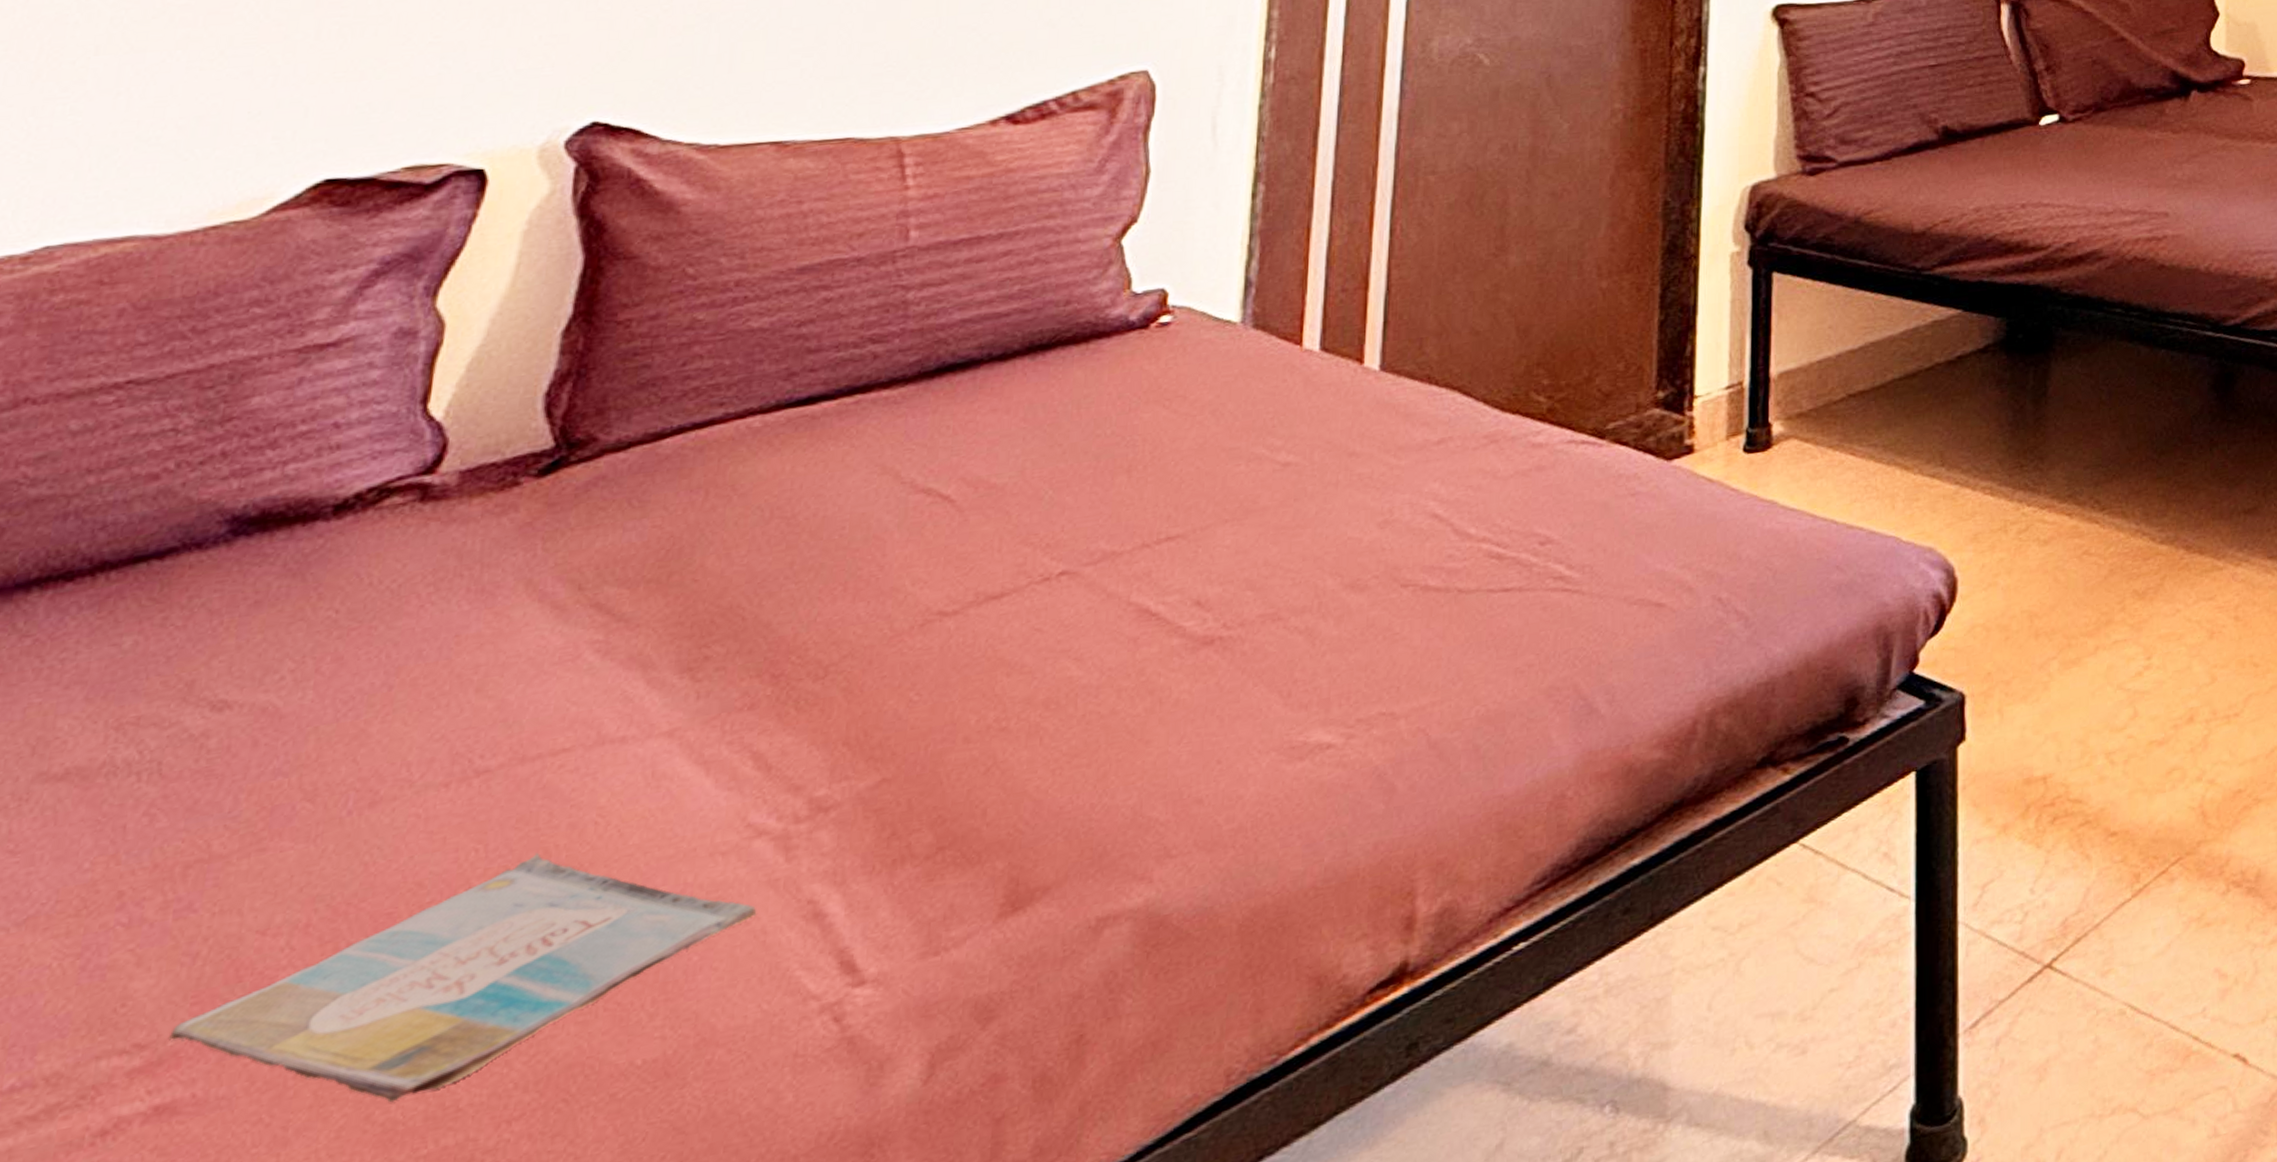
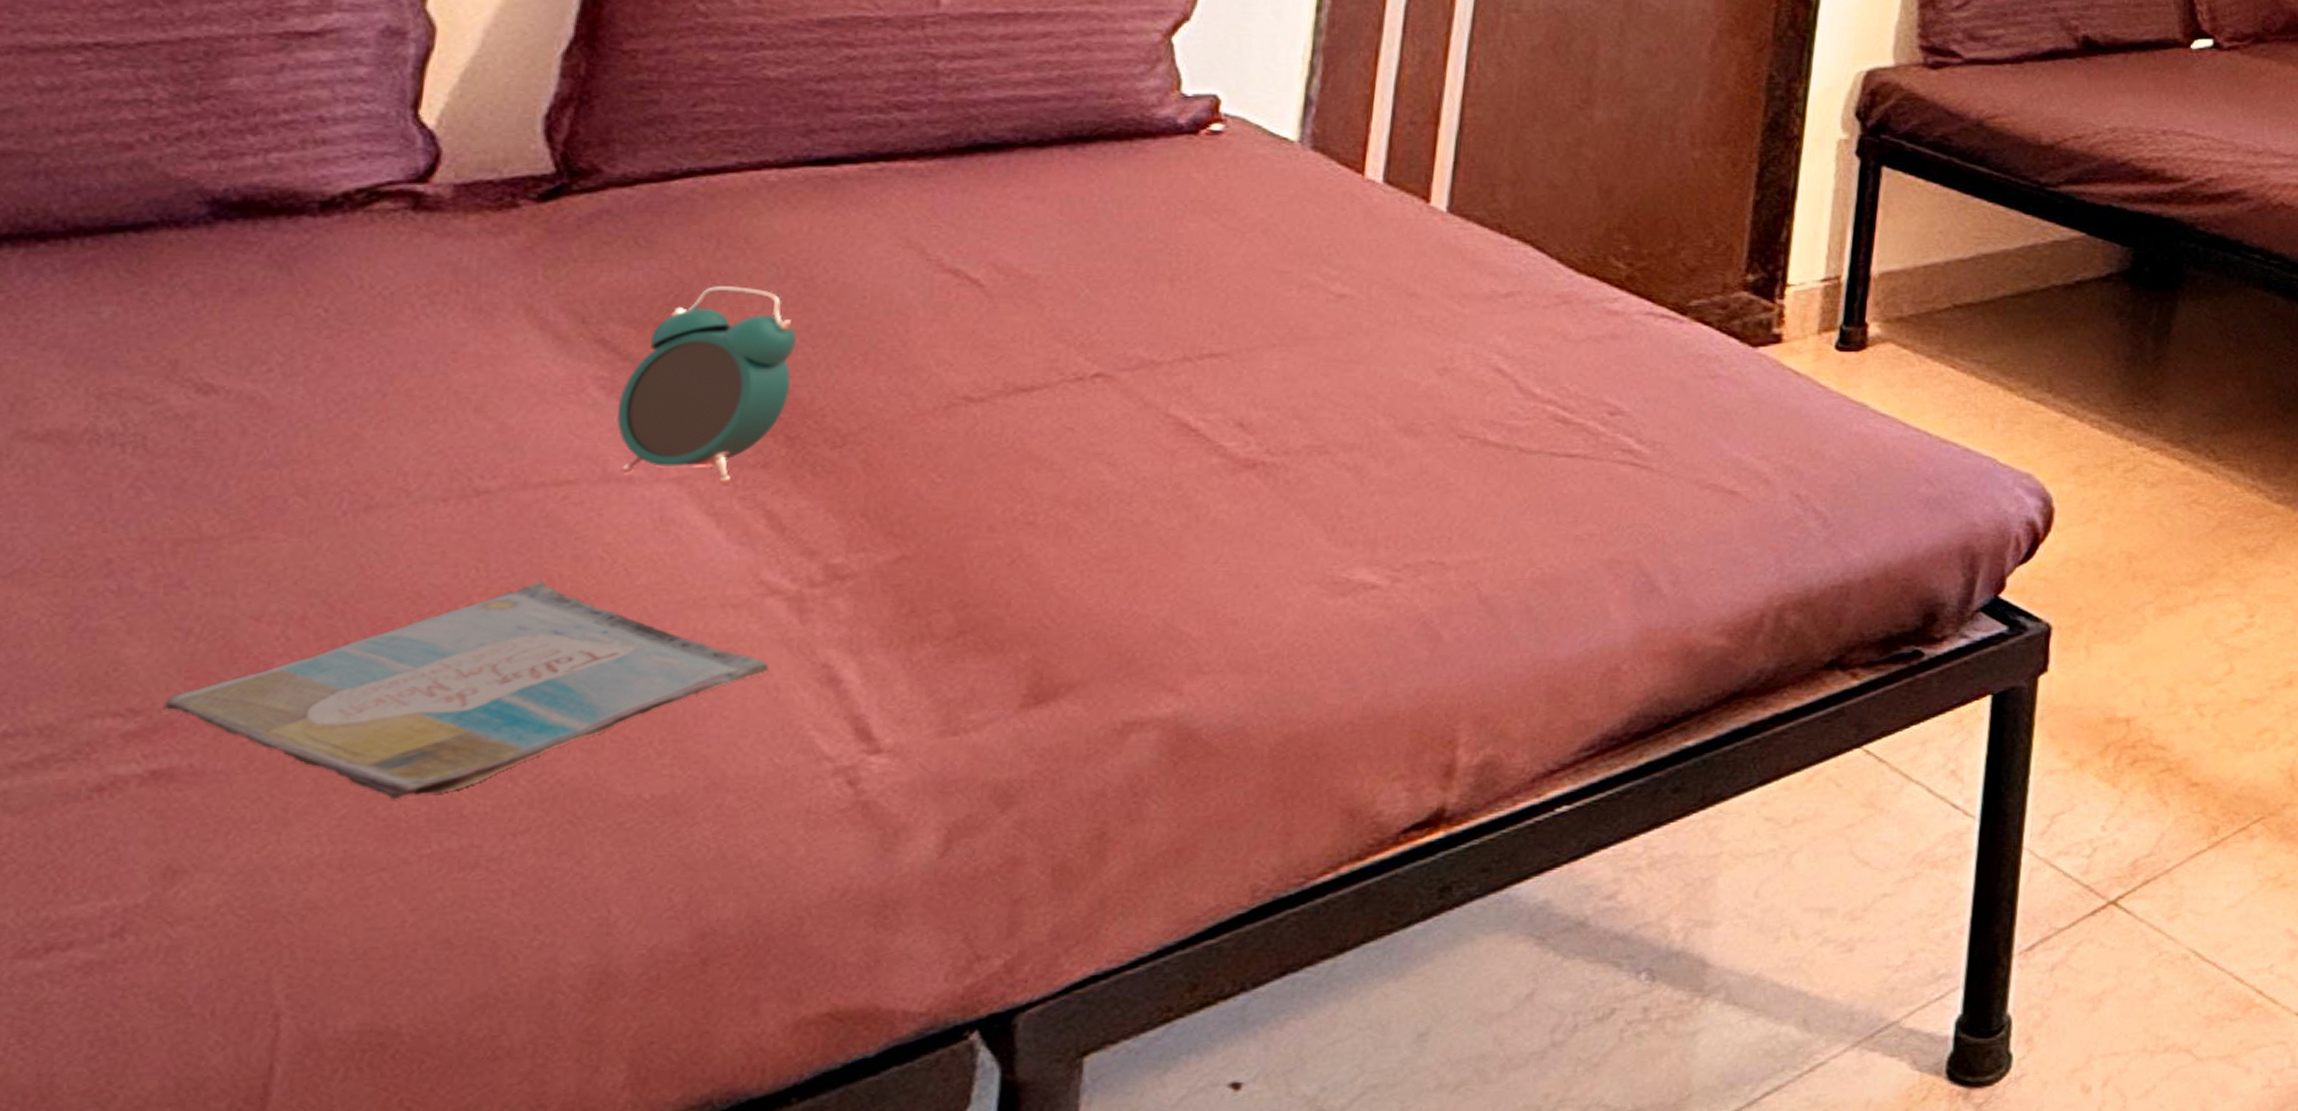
alarm clock: none [610,533,780,733] -> present [616,286,796,485]

